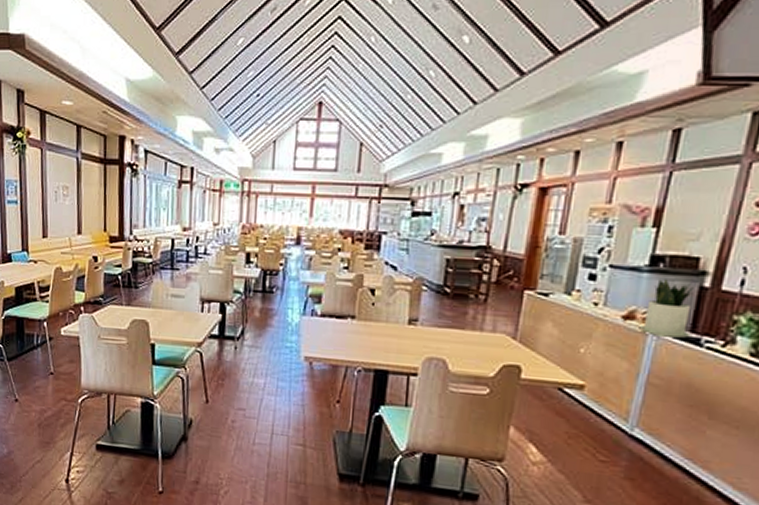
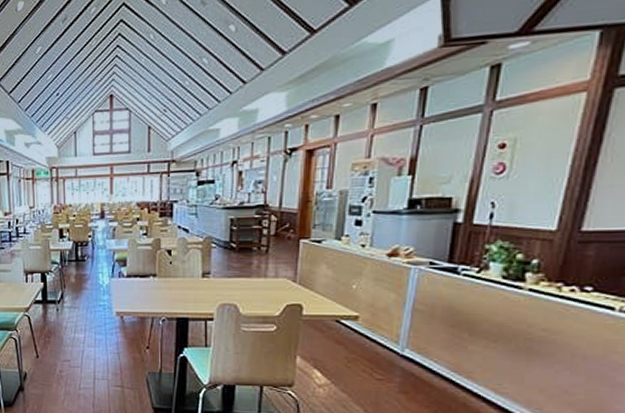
planter: present [639,279,694,339] -> none [402,219,449,270]

